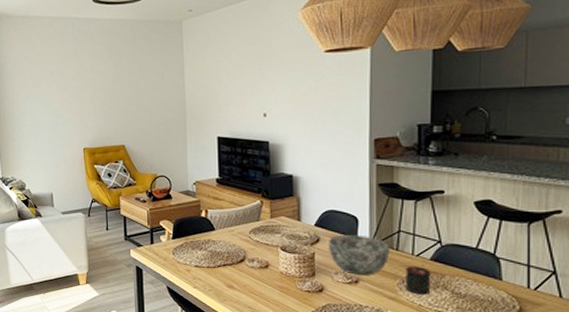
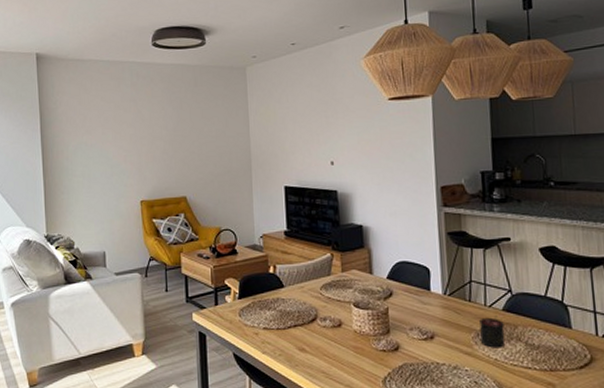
bowl: present [328,234,390,275] -> none [401,286,463,330]

